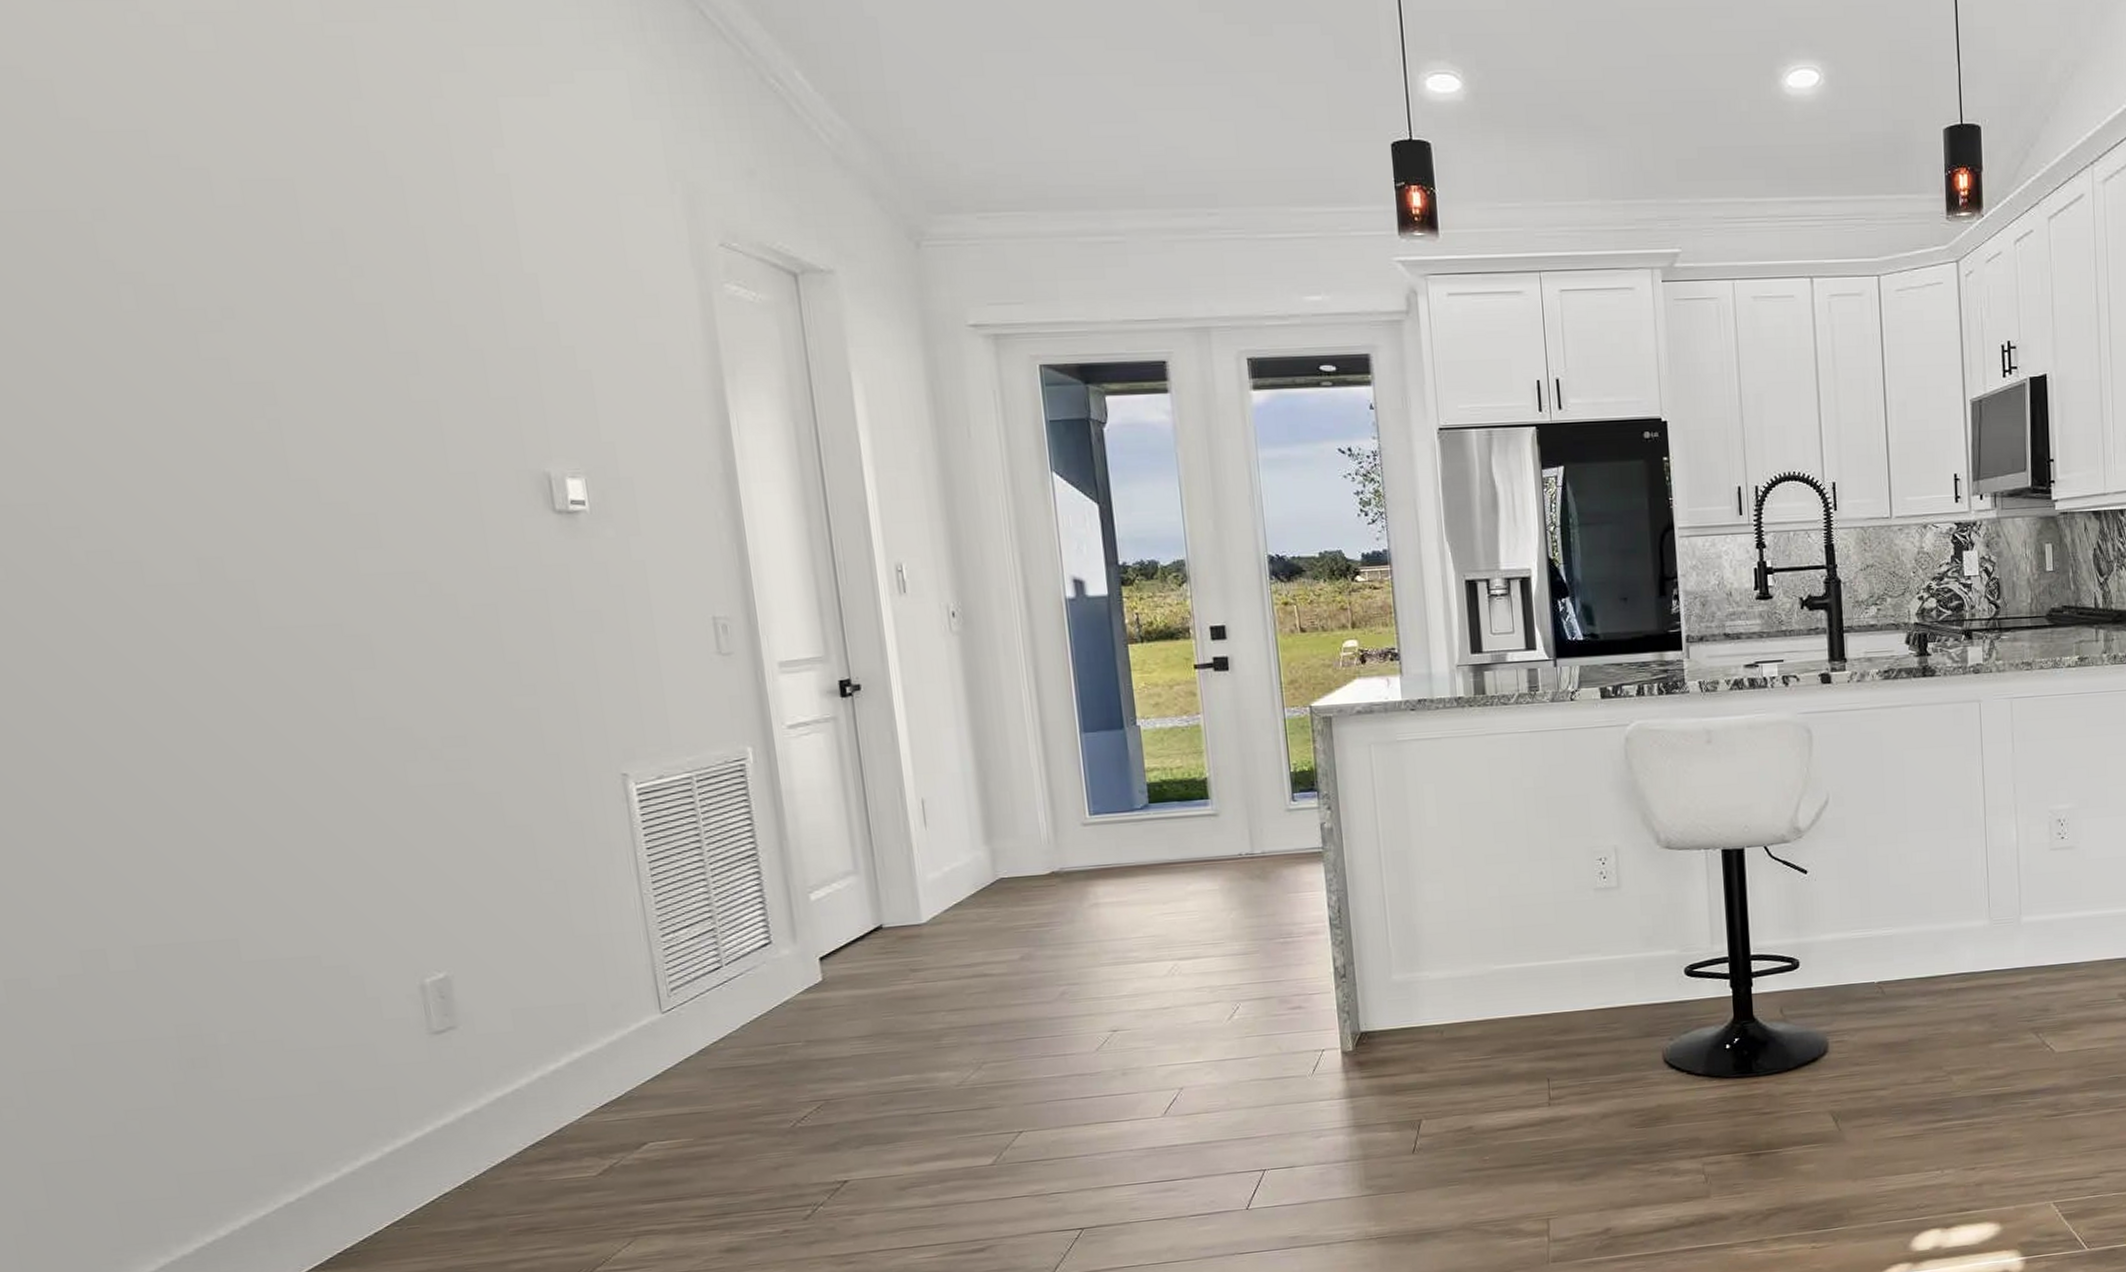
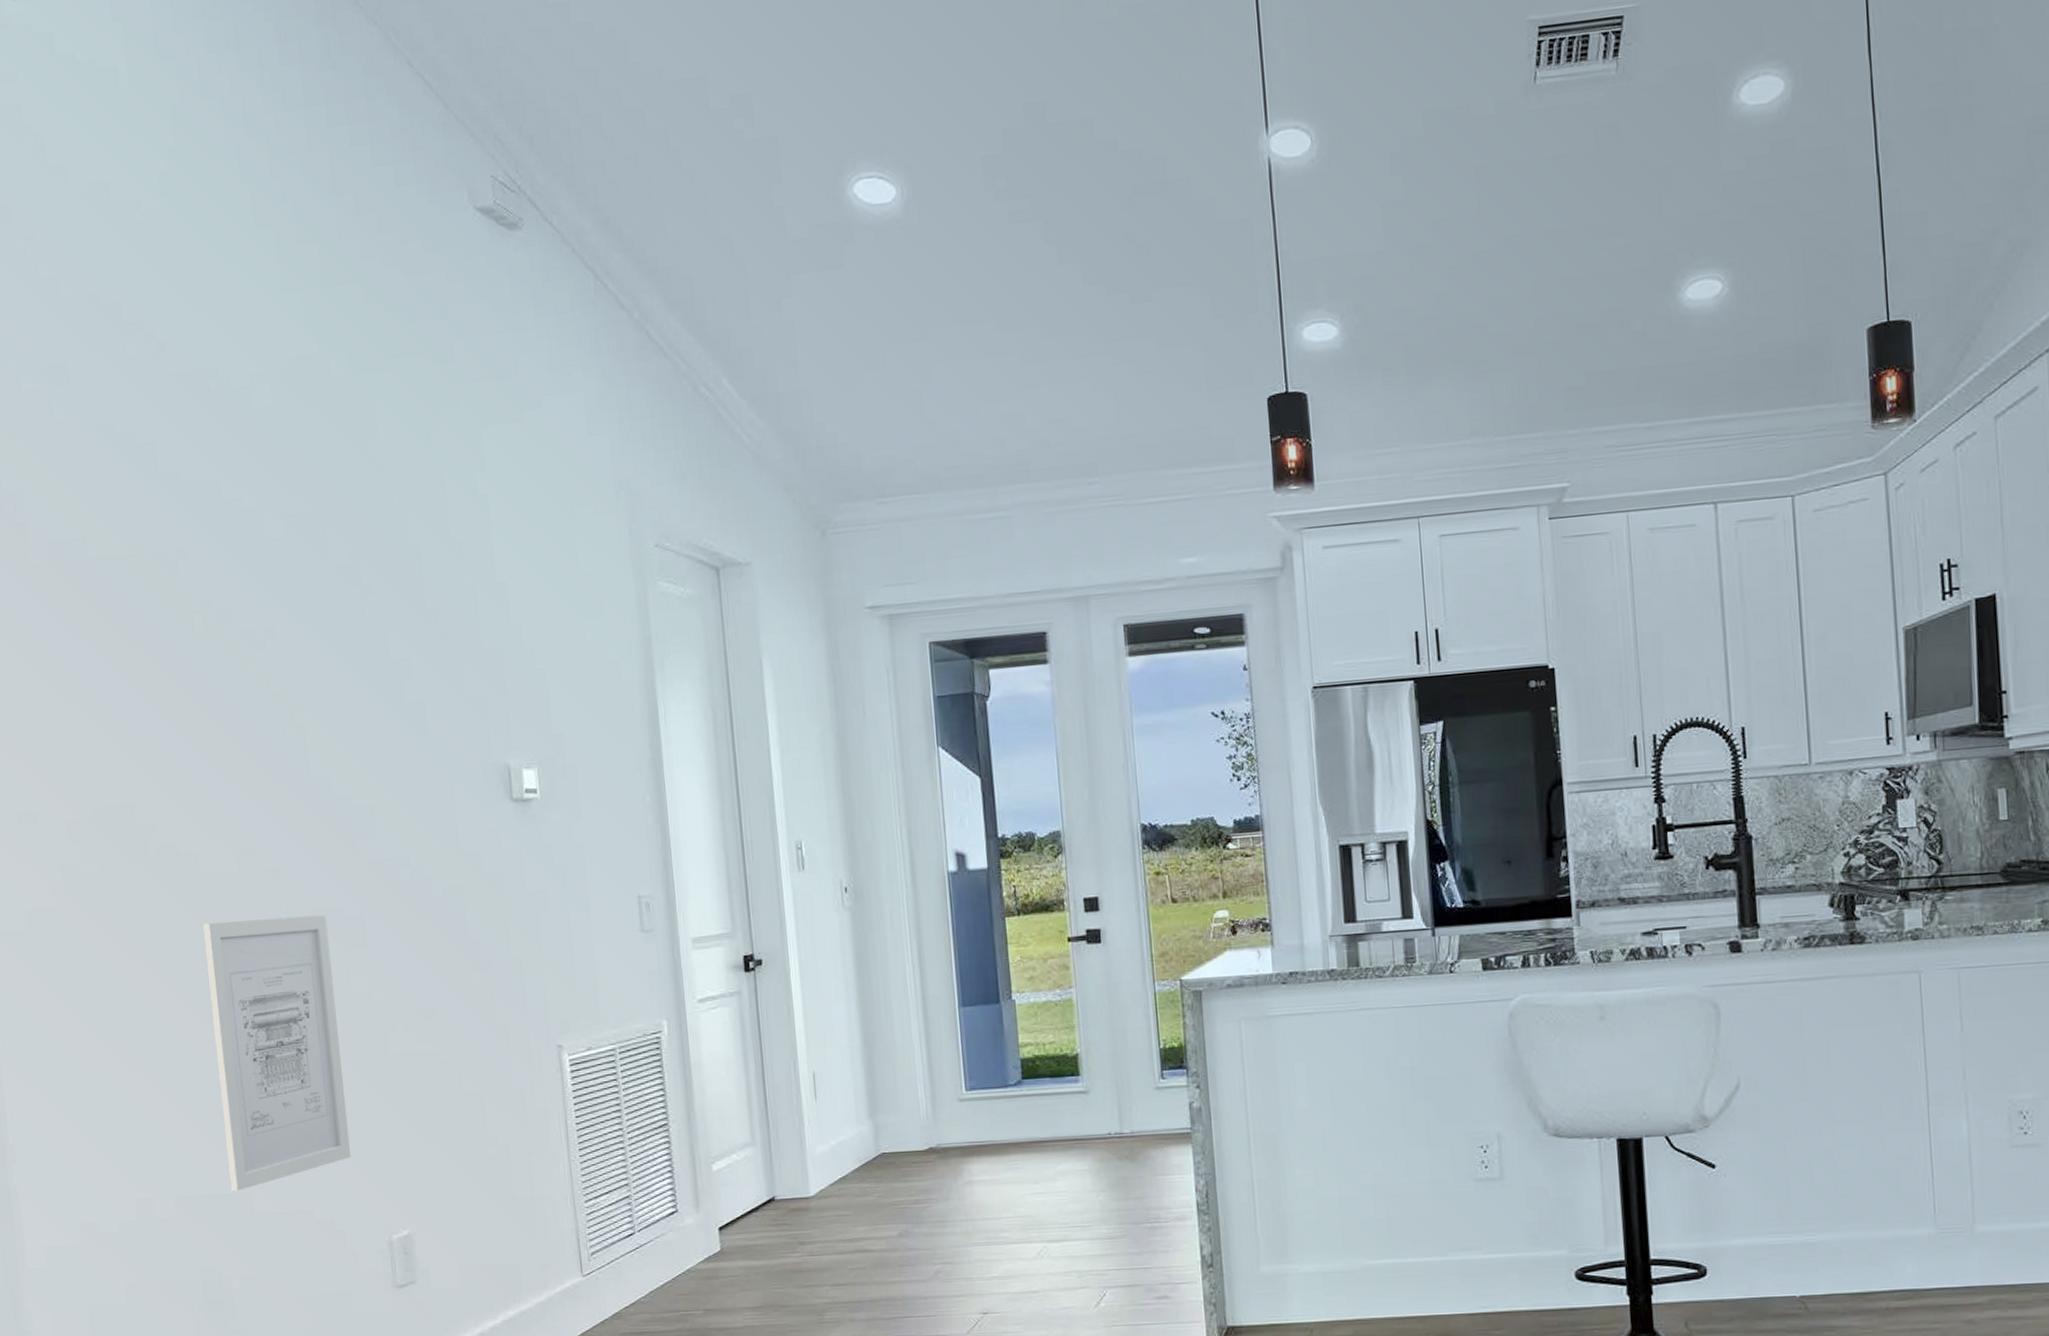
wall art: none [153,632,368,939] -> present [202,914,351,1192]

